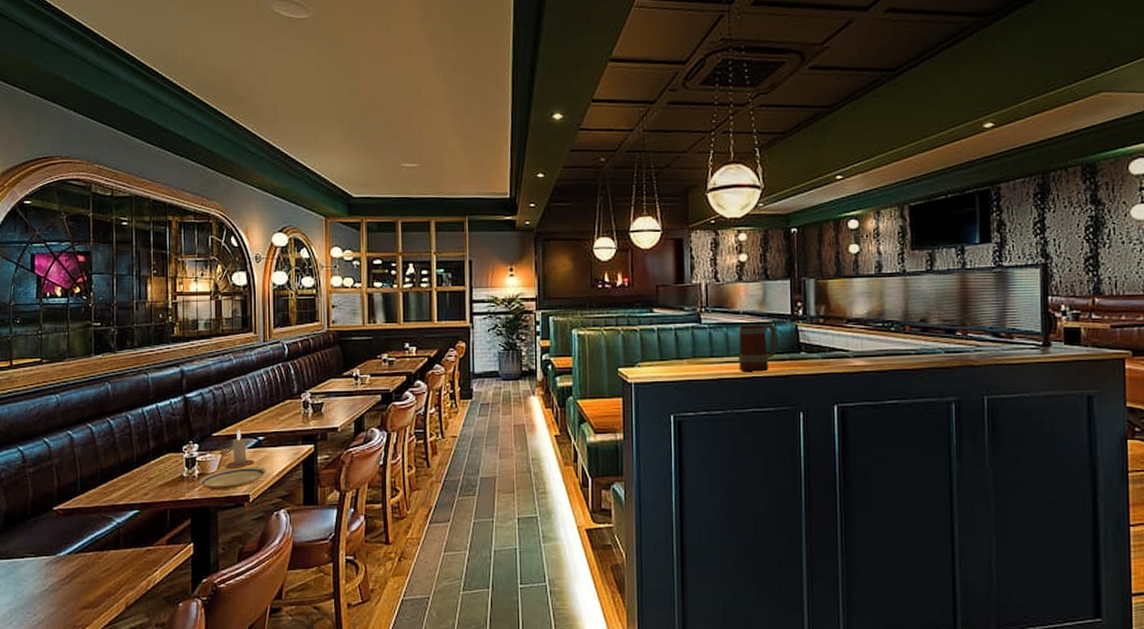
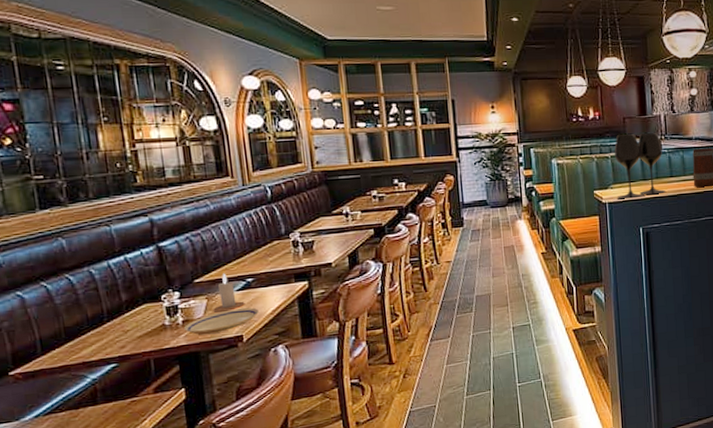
wine glass: none [643,304,704,380] -> present [614,133,666,199]

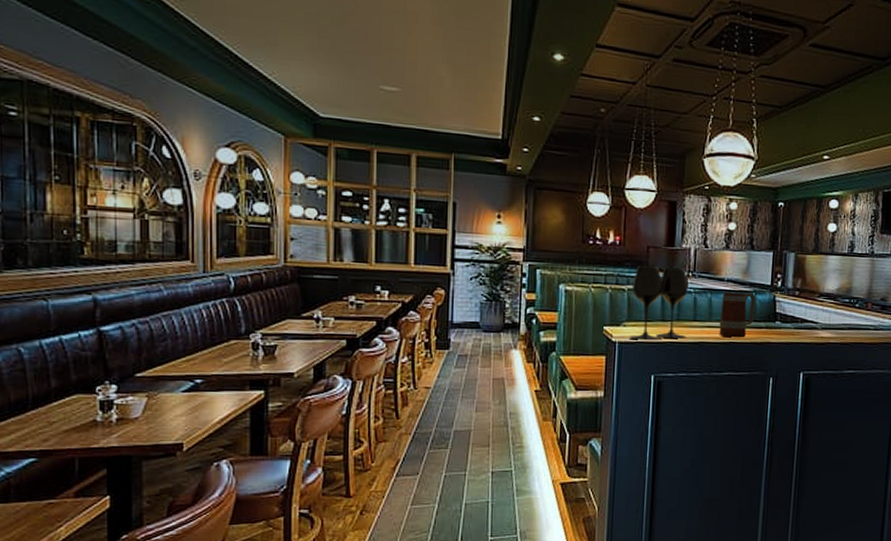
plate: present [183,307,259,335] -> none [116,412,205,438]
candle: present [213,273,245,312] -> none [153,370,190,414]

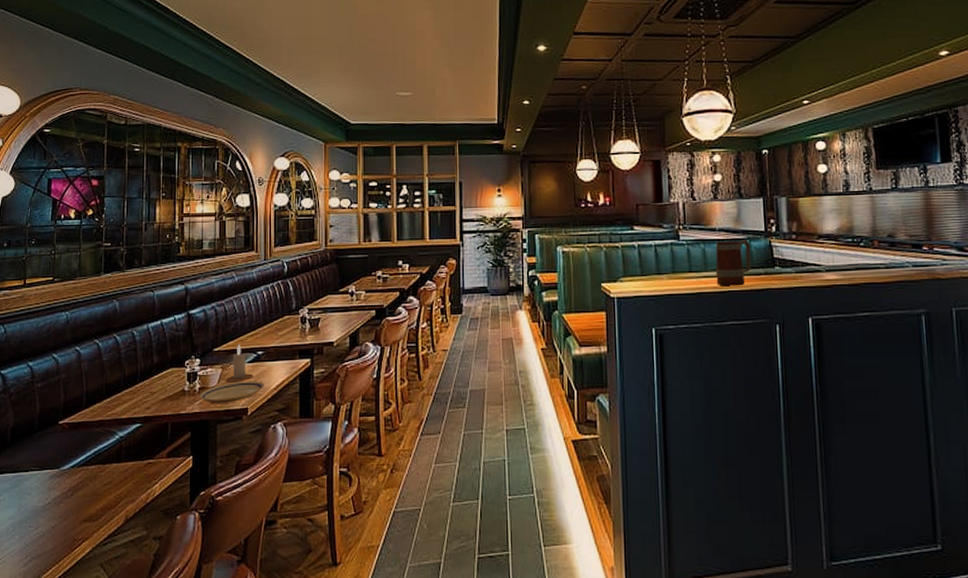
plate: none [116,412,205,438] -> present [199,381,264,404]
candle: none [153,370,190,414] -> present [226,344,253,382]
wine glass: present [630,266,688,341] -> none [625,222,683,295]

